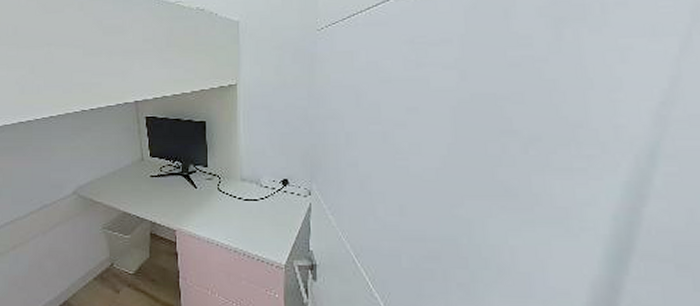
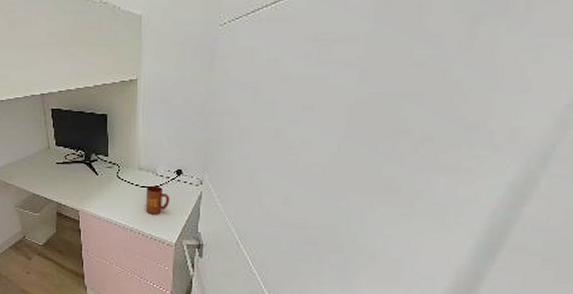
mug: none [249,198,277,232] -> present [145,185,170,215]

